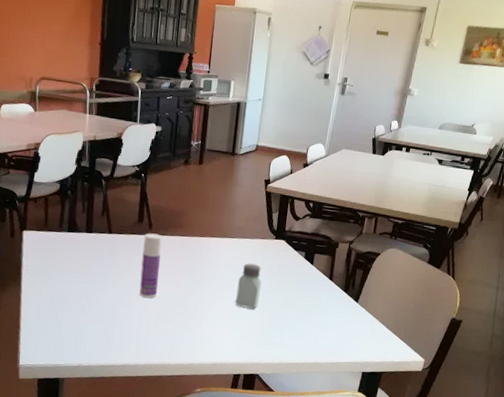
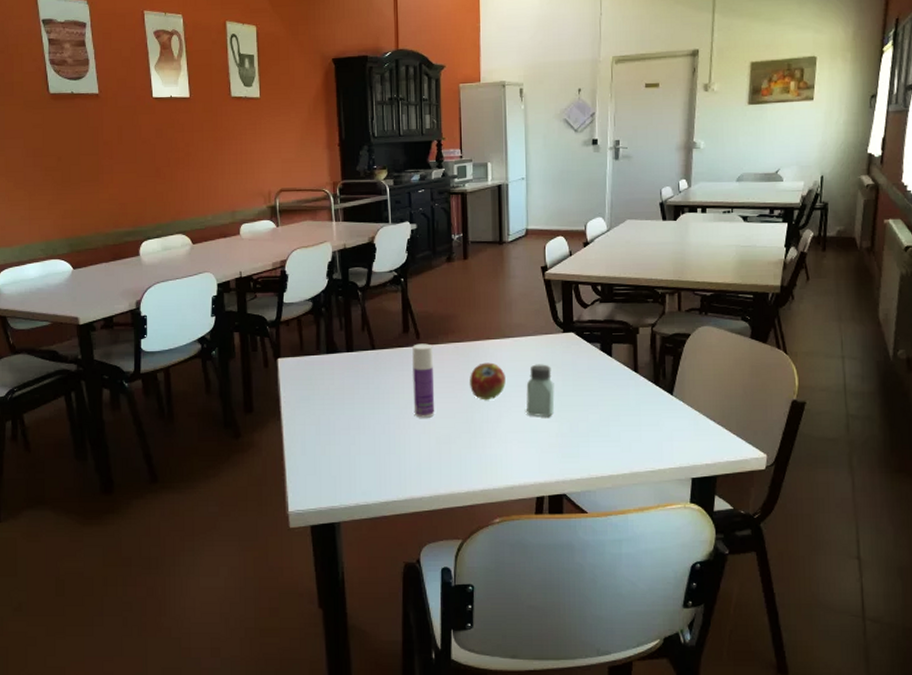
fruit: none [190,256,222,289] -> present [470,362,506,400]

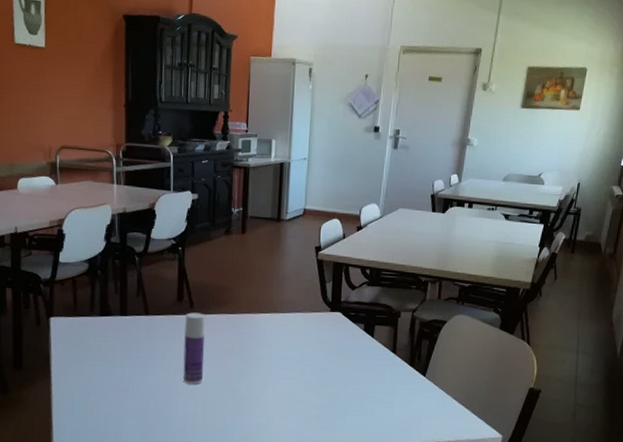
fruit: present [470,362,506,400] -> none [238,335,273,371]
saltshaker: present [525,364,555,417] -> none [289,340,318,391]

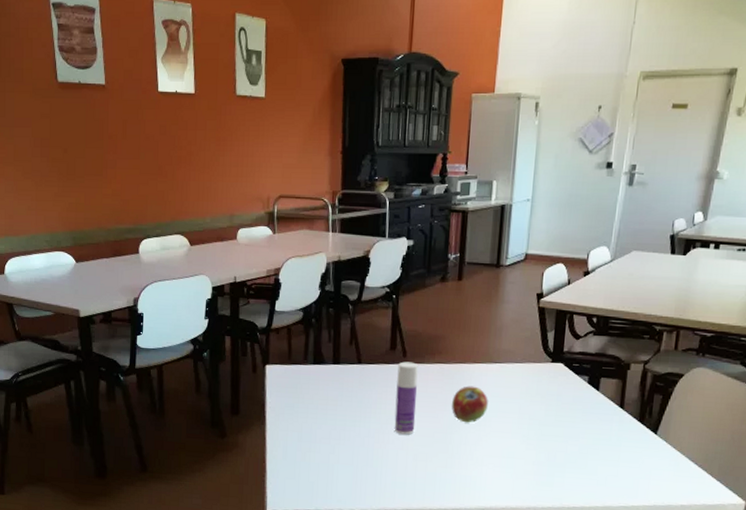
fruit: none [238,335,273,371] -> present [452,386,488,423]

